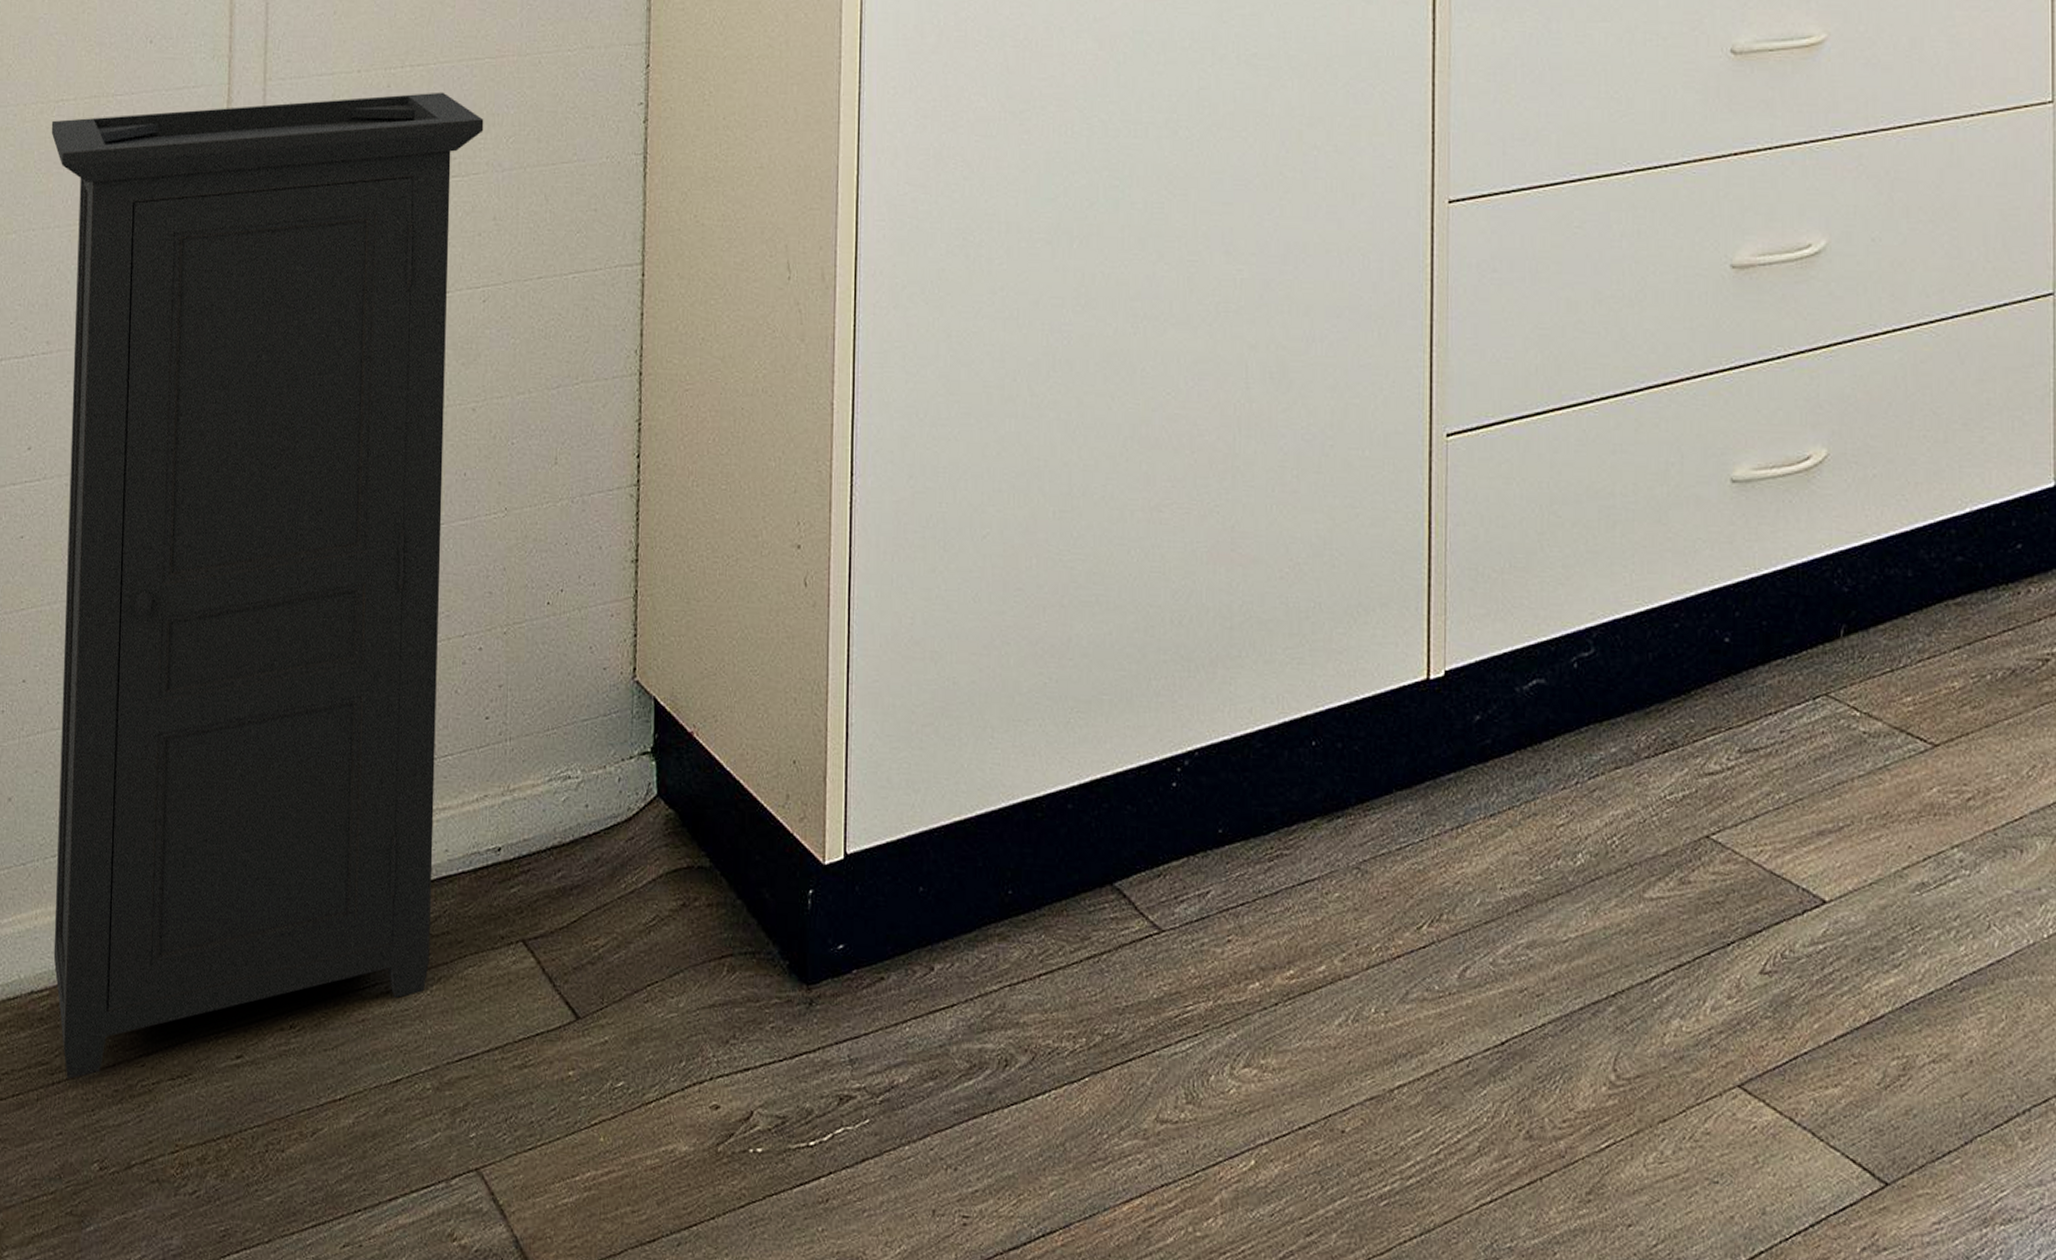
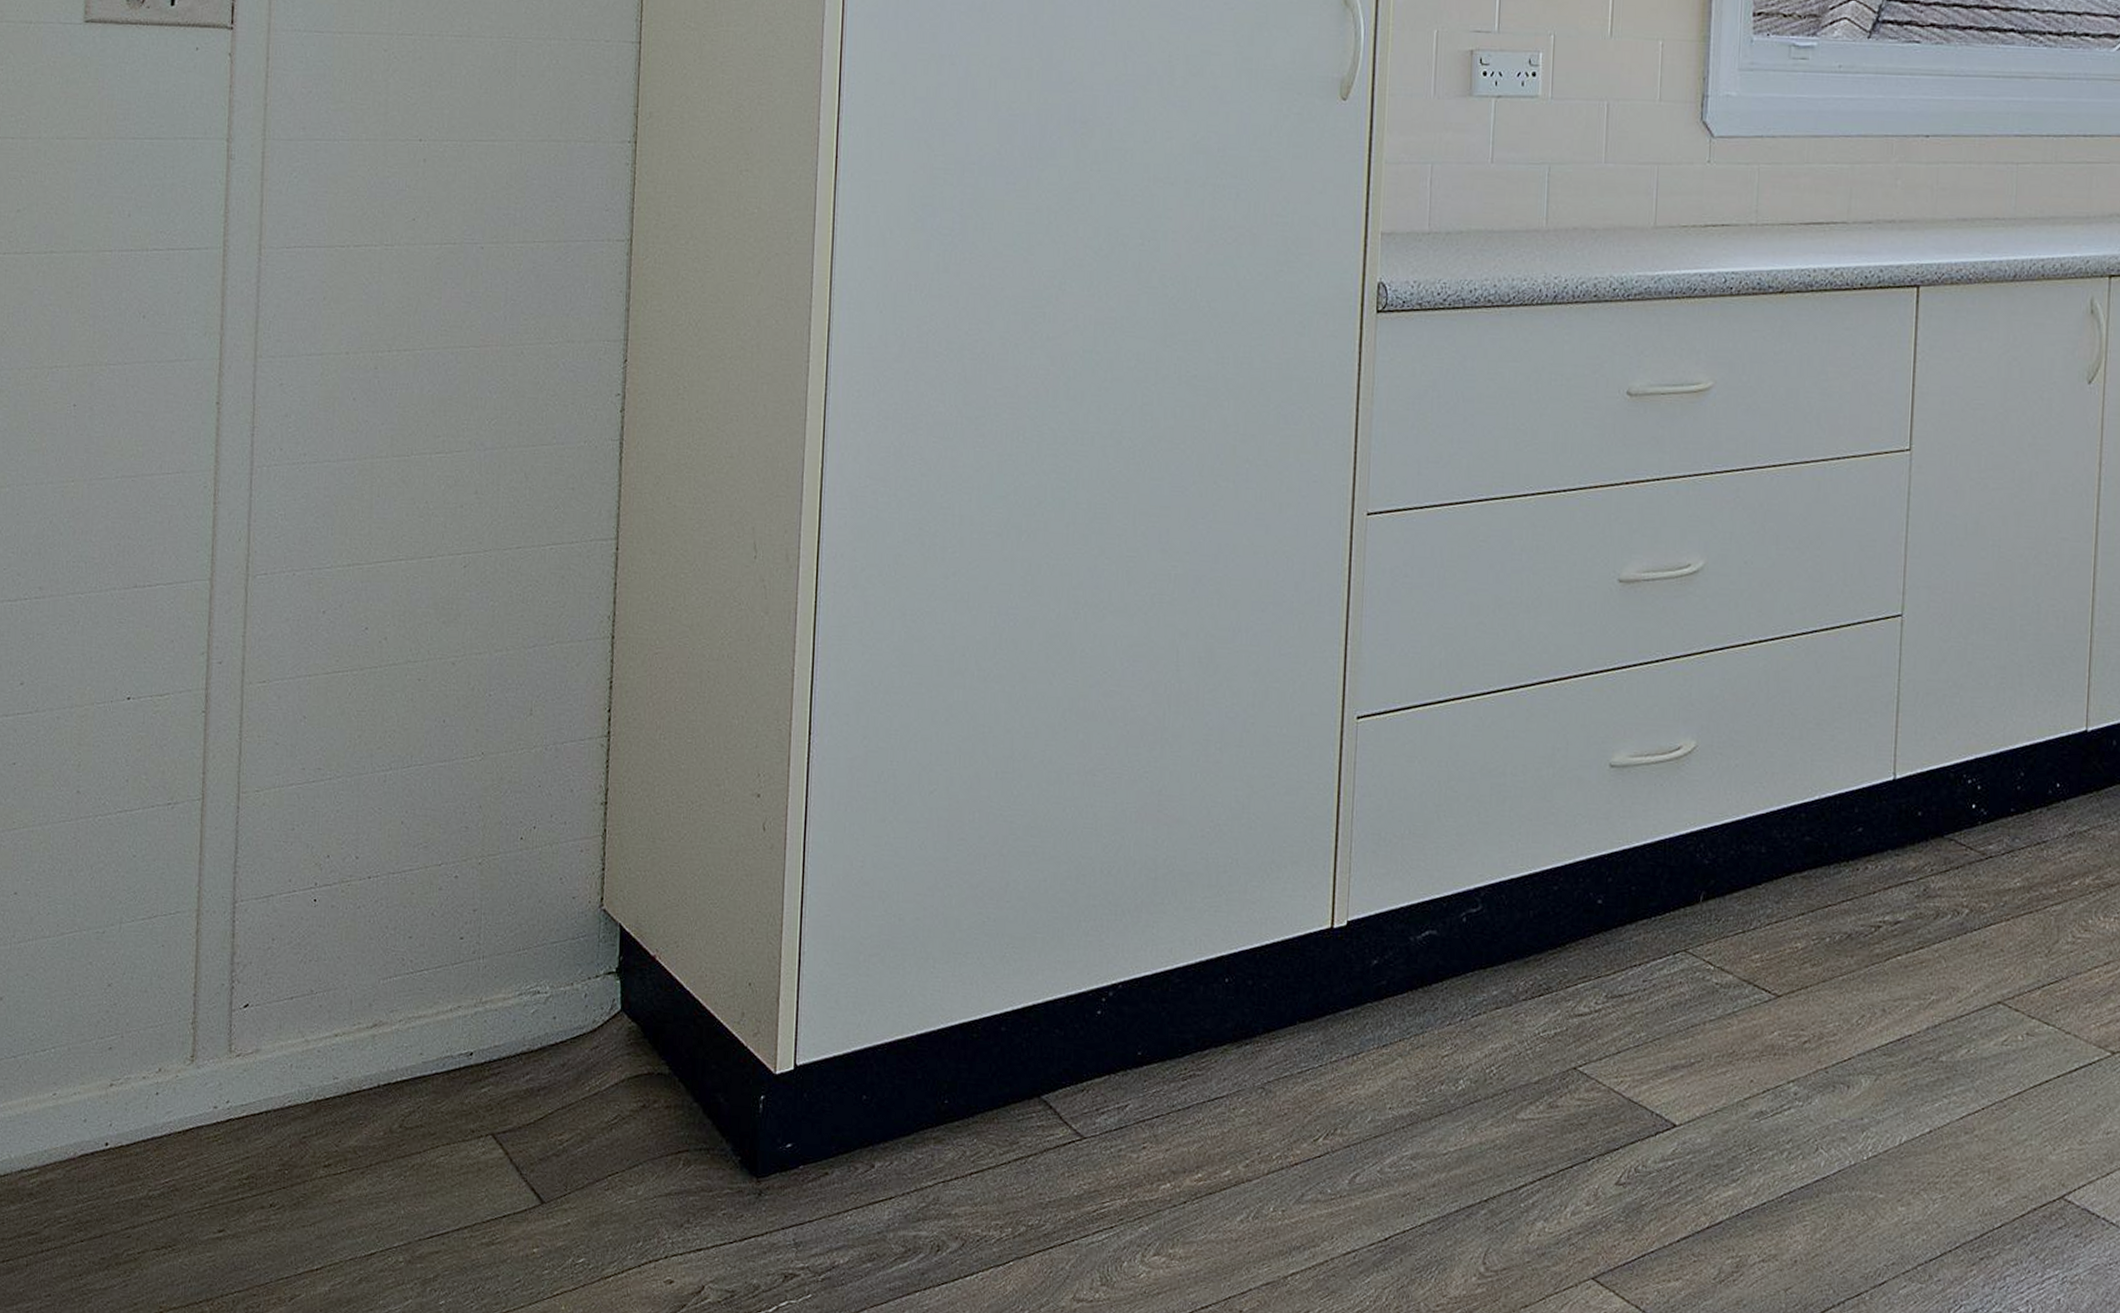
trash can: present [51,92,484,1079] -> none [43,375,467,1248]

